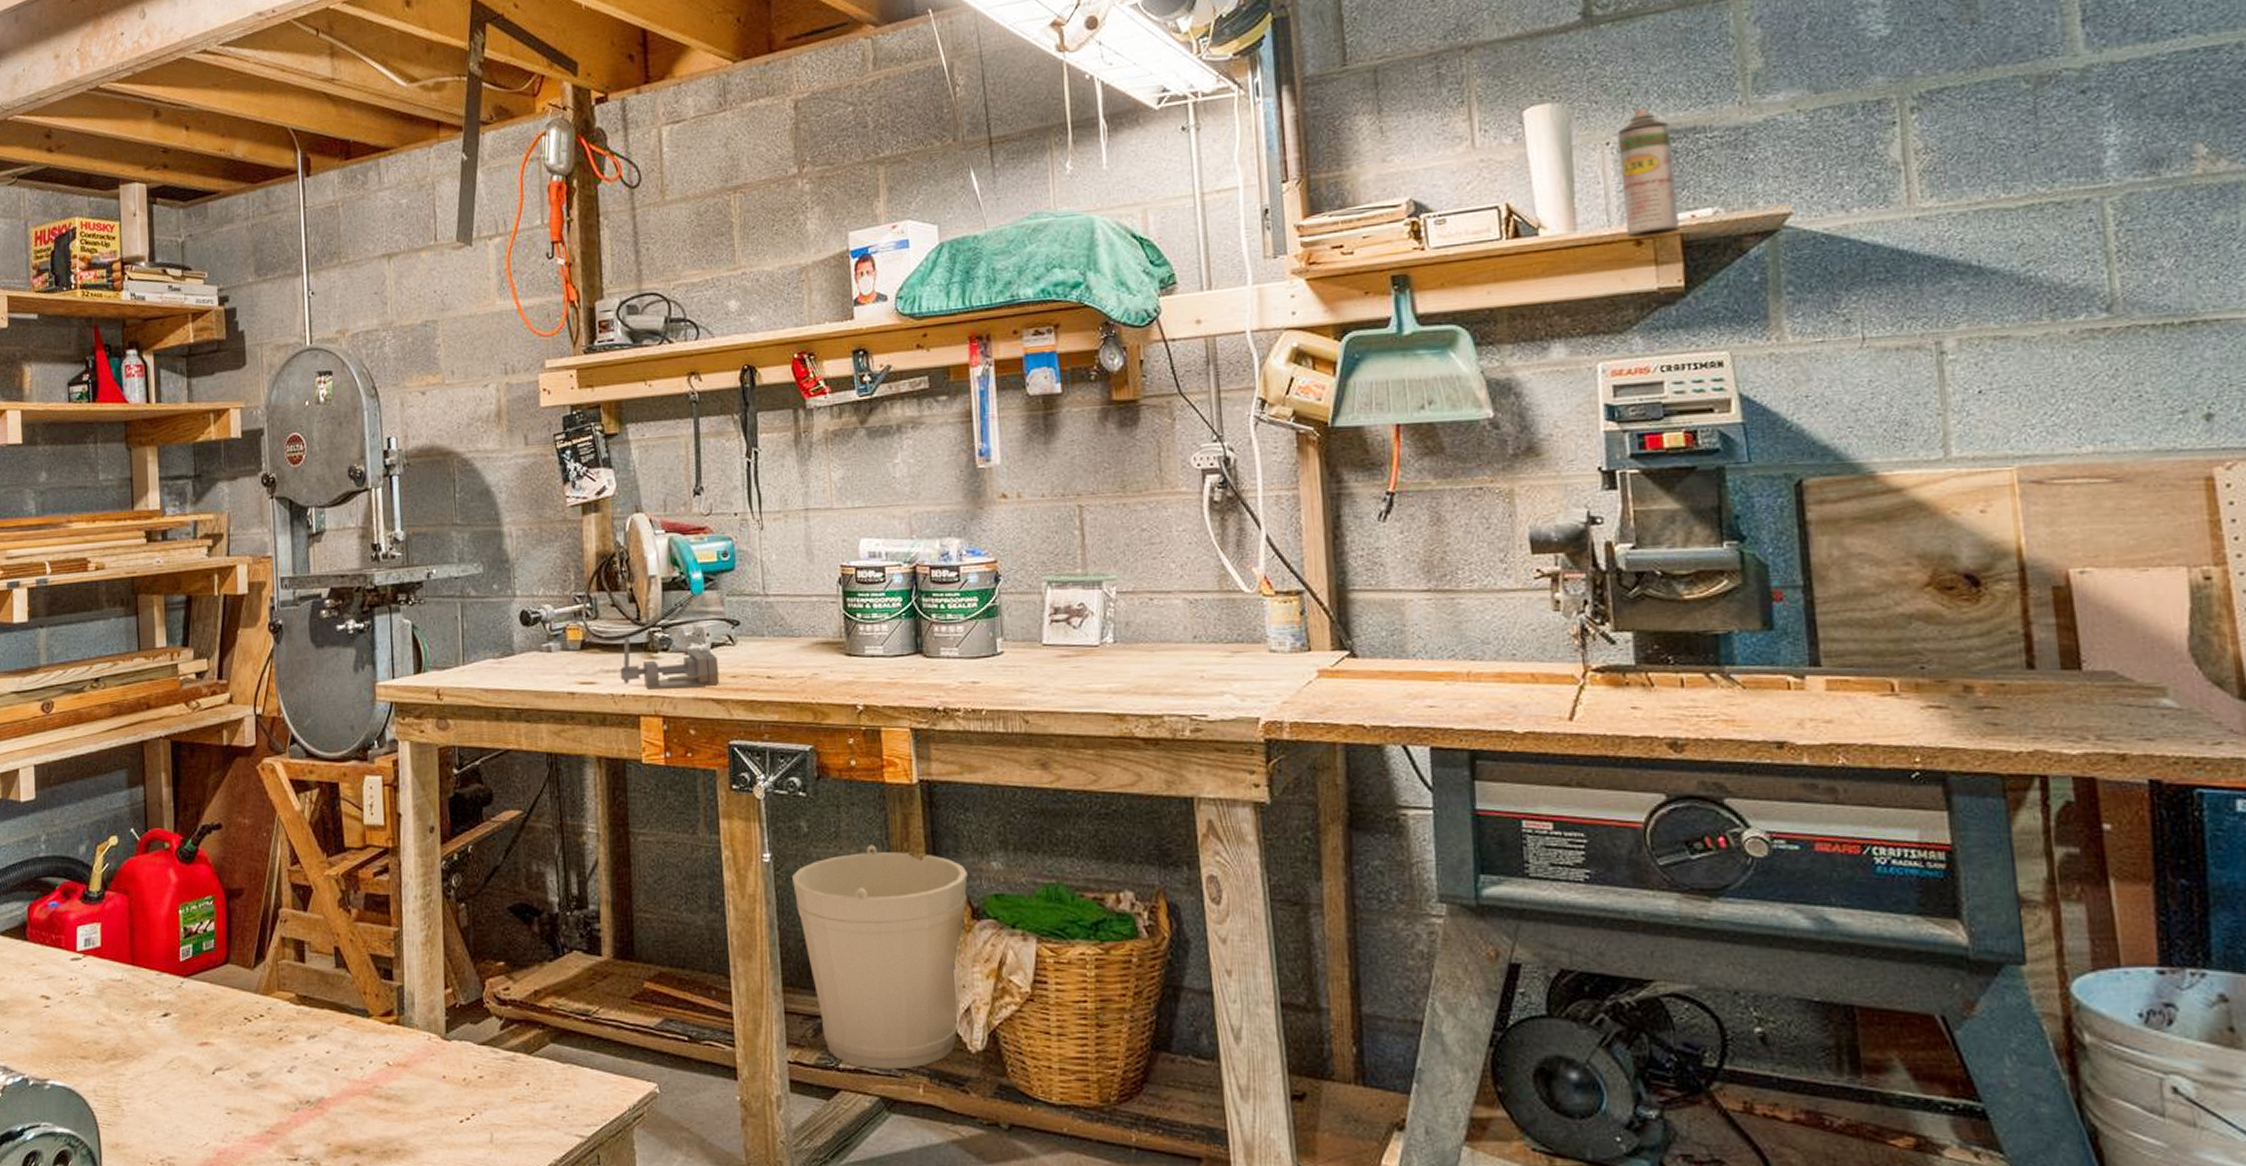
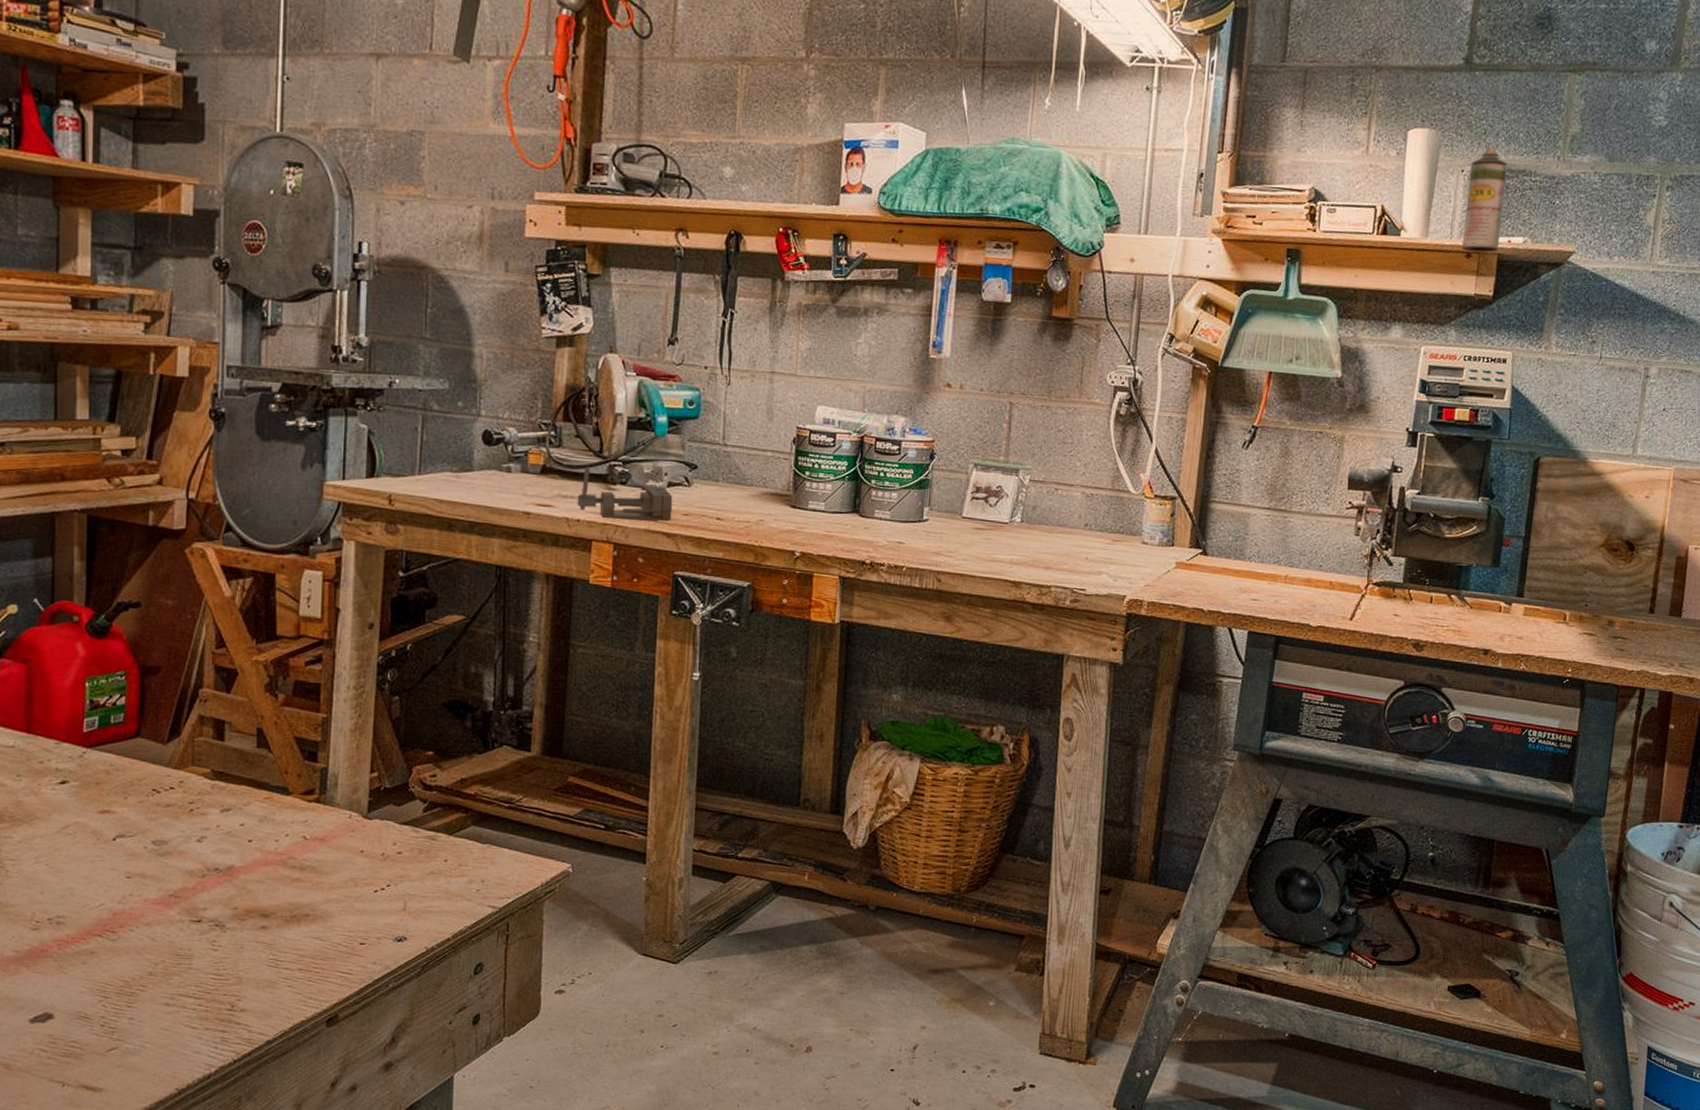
bucket: present [792,845,968,1070] -> none [717,672,871,860]

